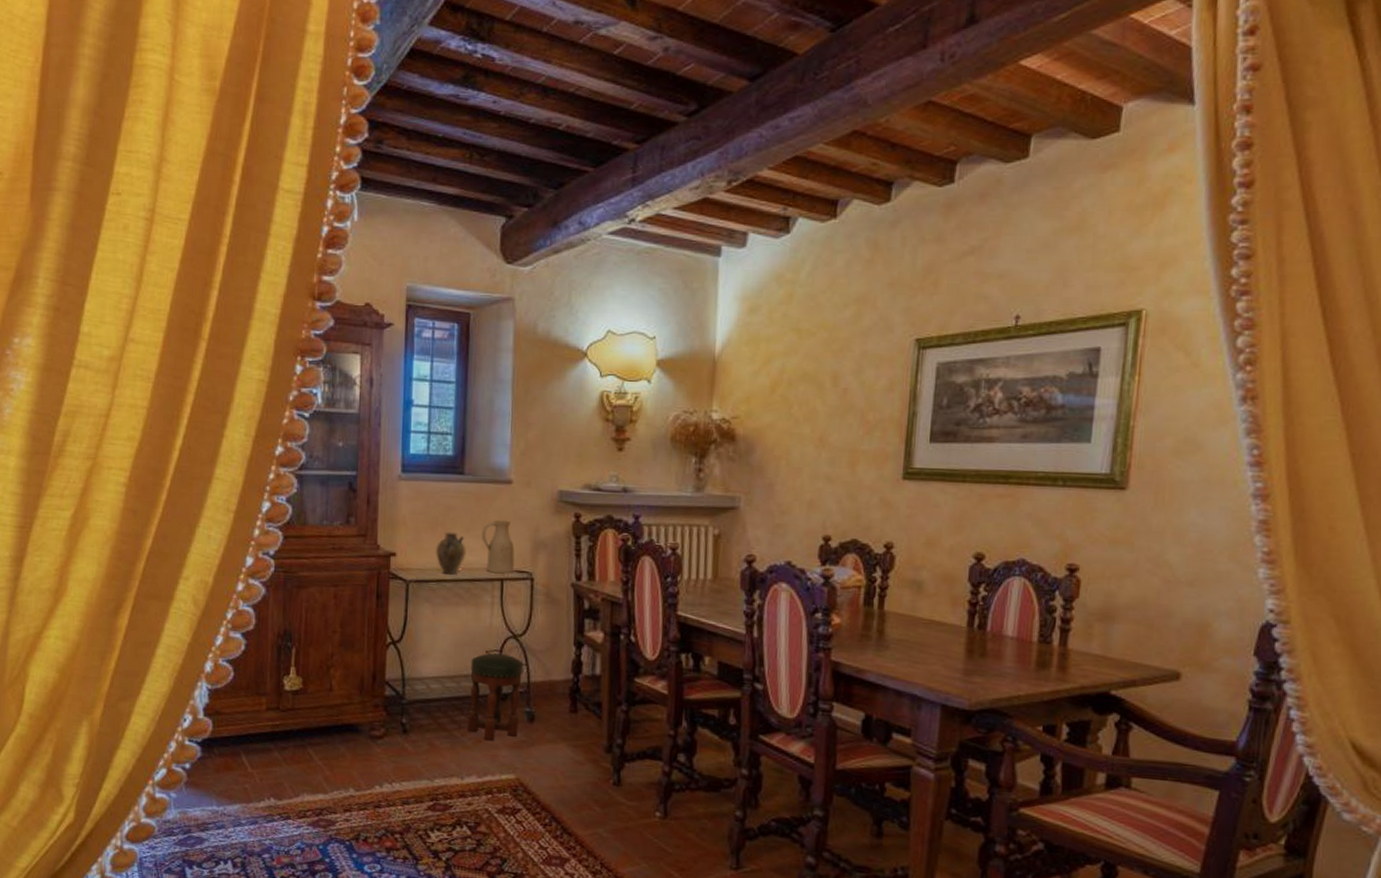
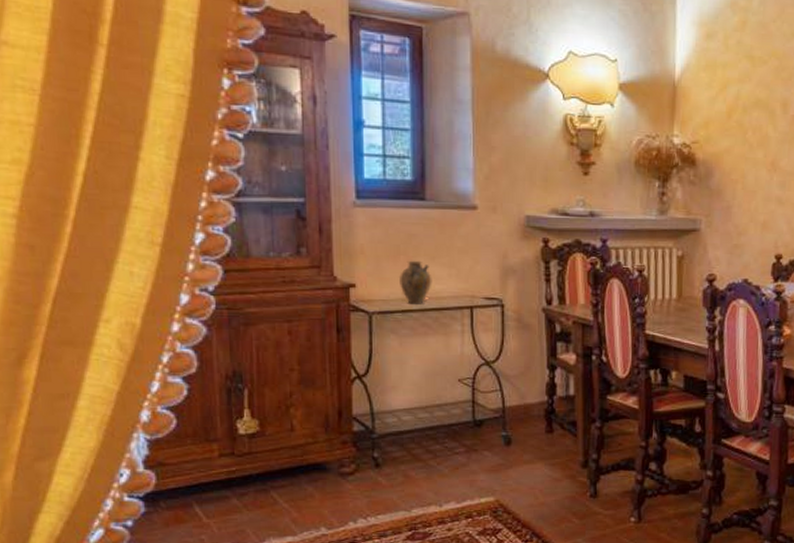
stool: present [468,653,524,741] -> none [443,381,498,467]
ceramic pitcher: present [482,520,515,574] -> none [448,246,483,302]

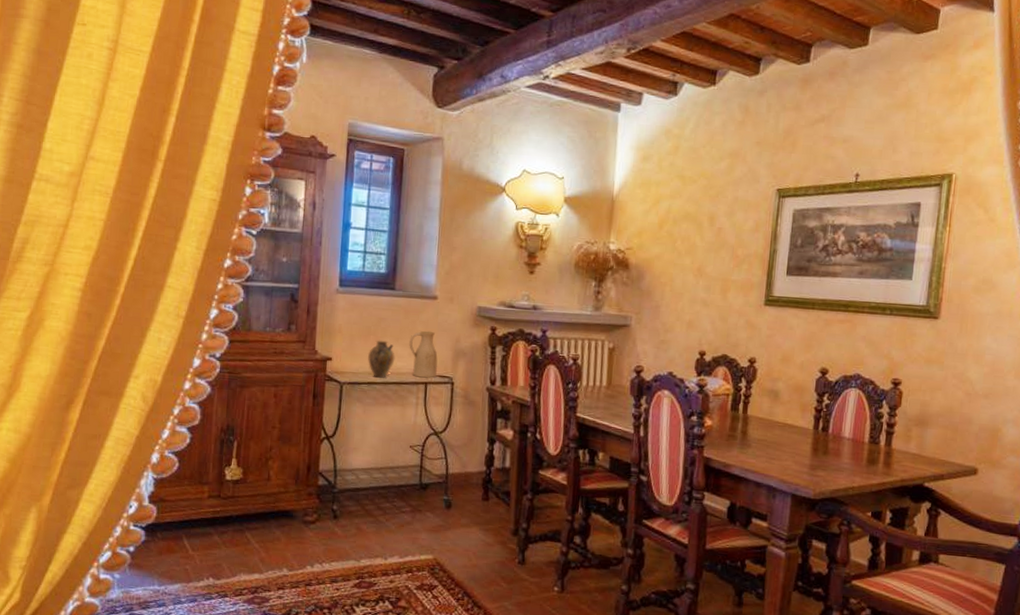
ceramic pitcher: none [448,246,483,302] -> present [409,330,438,379]

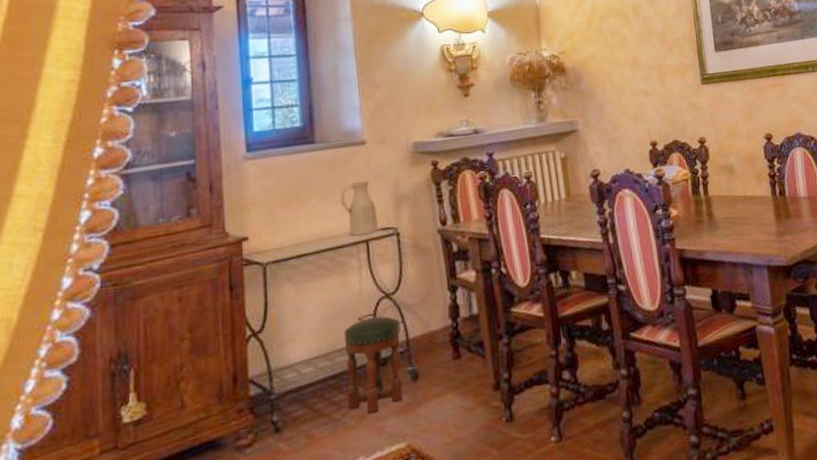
ceramic jug: present [368,340,395,379] -> none [293,202,326,249]
stool: none [392,448,443,526] -> present [343,316,403,415]

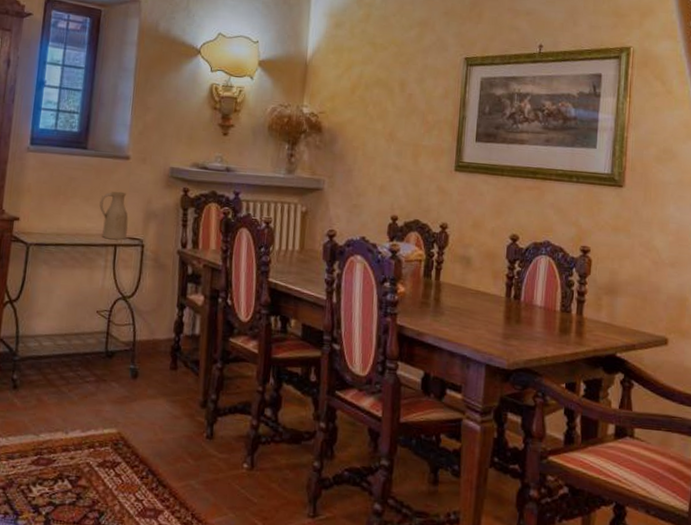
stool: present [343,316,403,415] -> none [75,313,131,397]

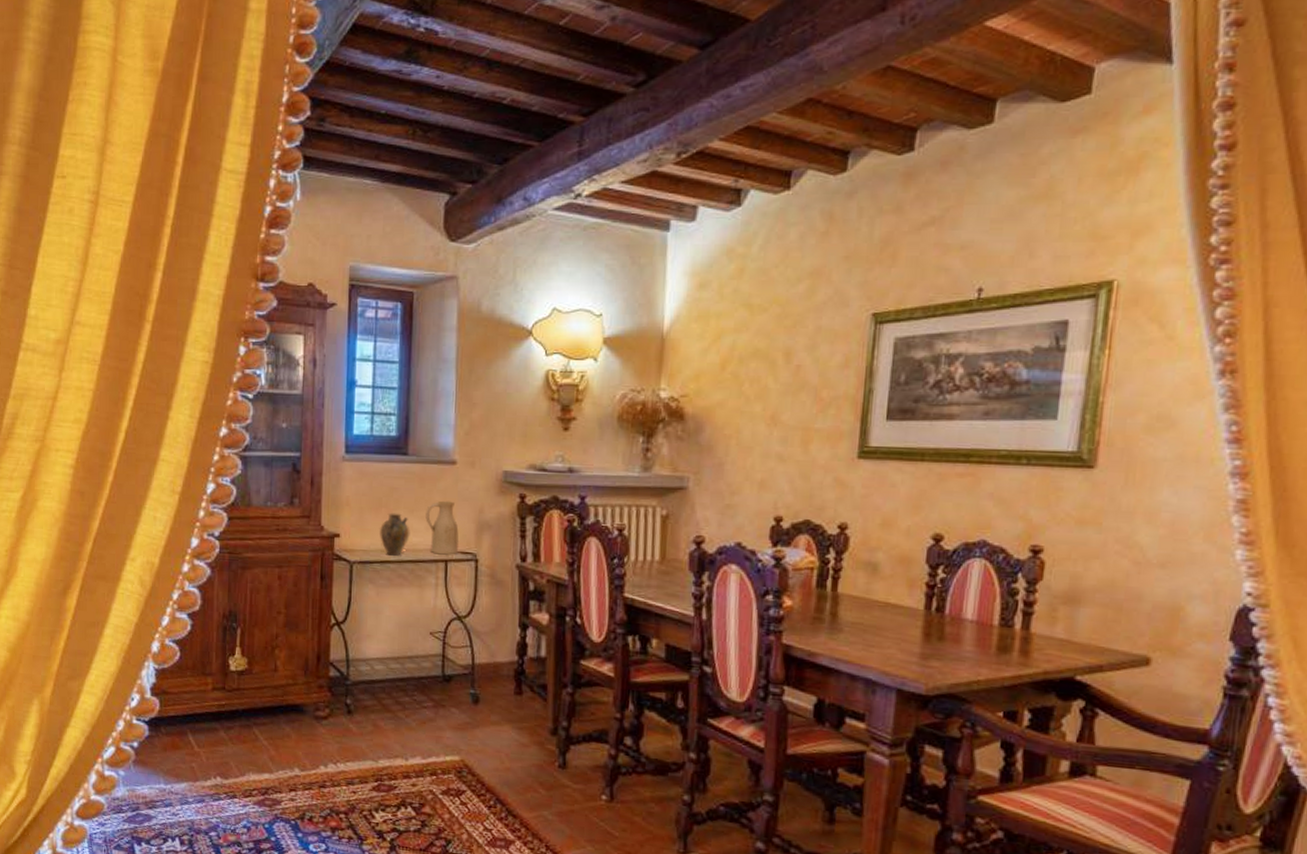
ceramic jug: none [56,200,85,241] -> present [380,512,410,557]

